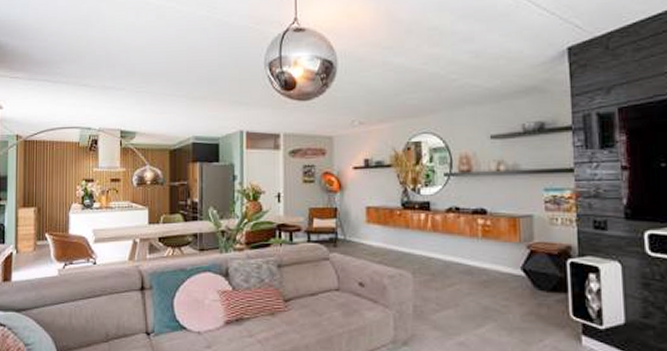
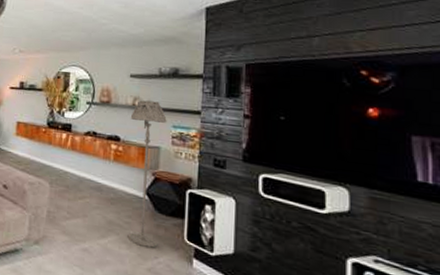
floor lamp: none [495,163,540,330] -> present [127,100,167,248]

